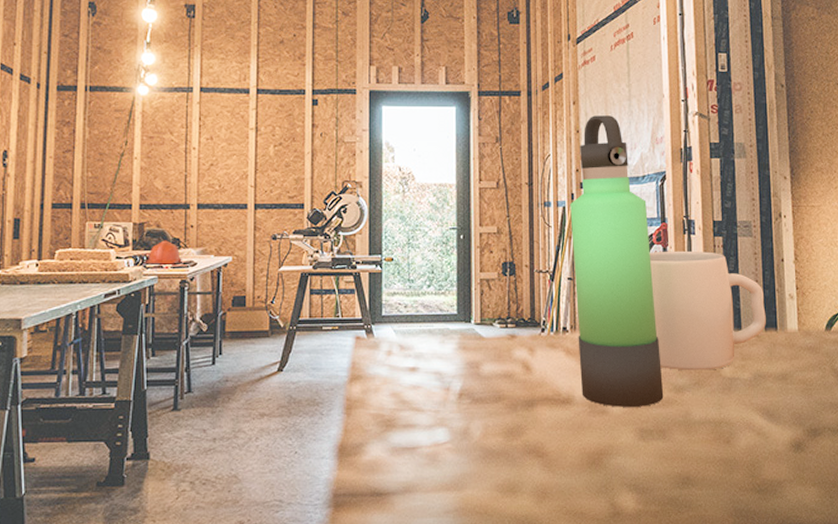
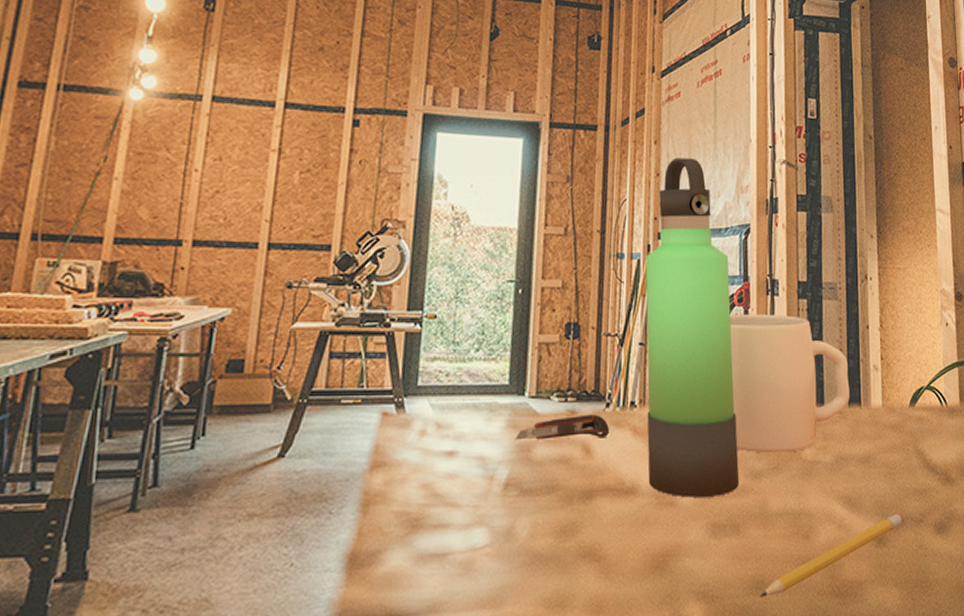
hard hat: present [143,240,182,265] -> none [110,285,165,317]
utility knife: none [465,338,546,359] -> present [514,414,610,440]
pencil: none [686,424,822,491] -> present [760,514,904,597]

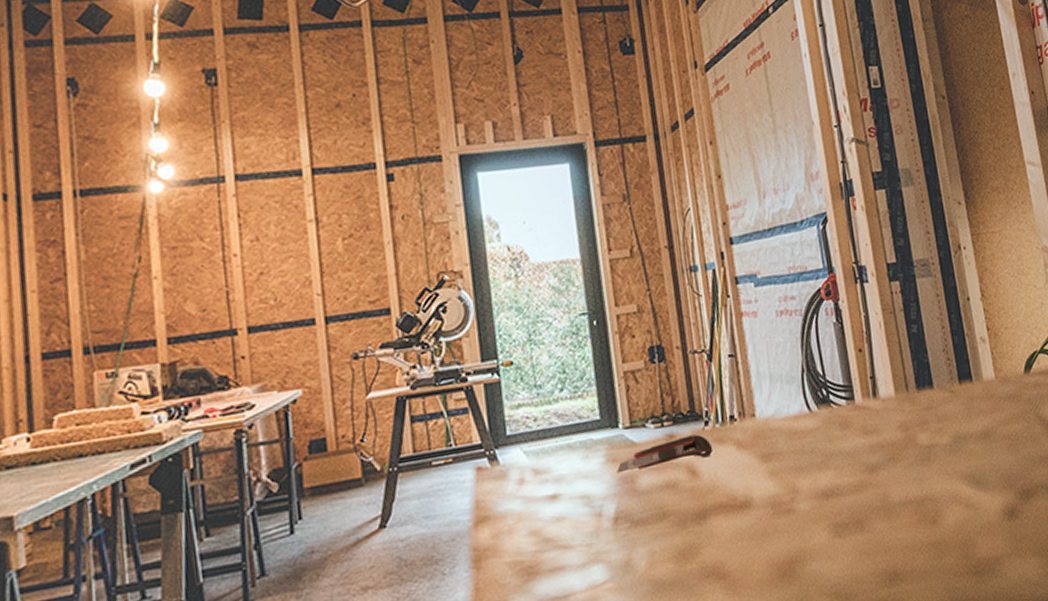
thermos bottle: present [645,157,740,498] -> none [721,153,856,503]
mug: present [729,313,850,453] -> none [819,300,960,447]
pencil: present [760,514,904,597] -> none [894,483,1035,588]

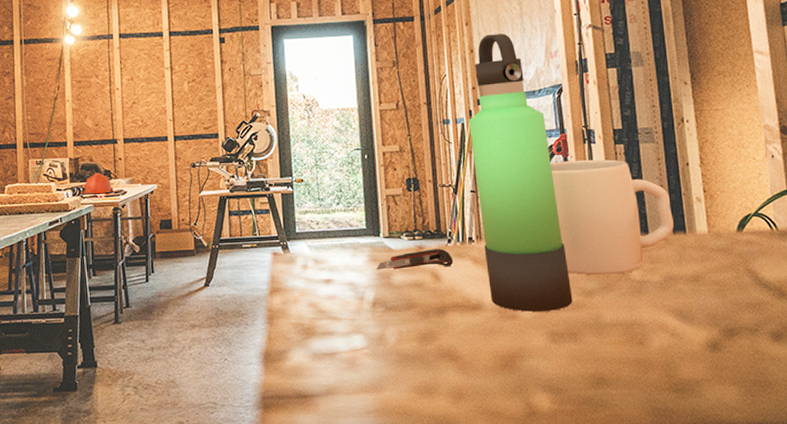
hard hat: none [180,380,234,417] -> present [80,172,114,195]
thermos bottle: none [721,153,856,503] -> present [469,33,573,312]
mug: none [819,300,960,447] -> present [550,159,674,276]

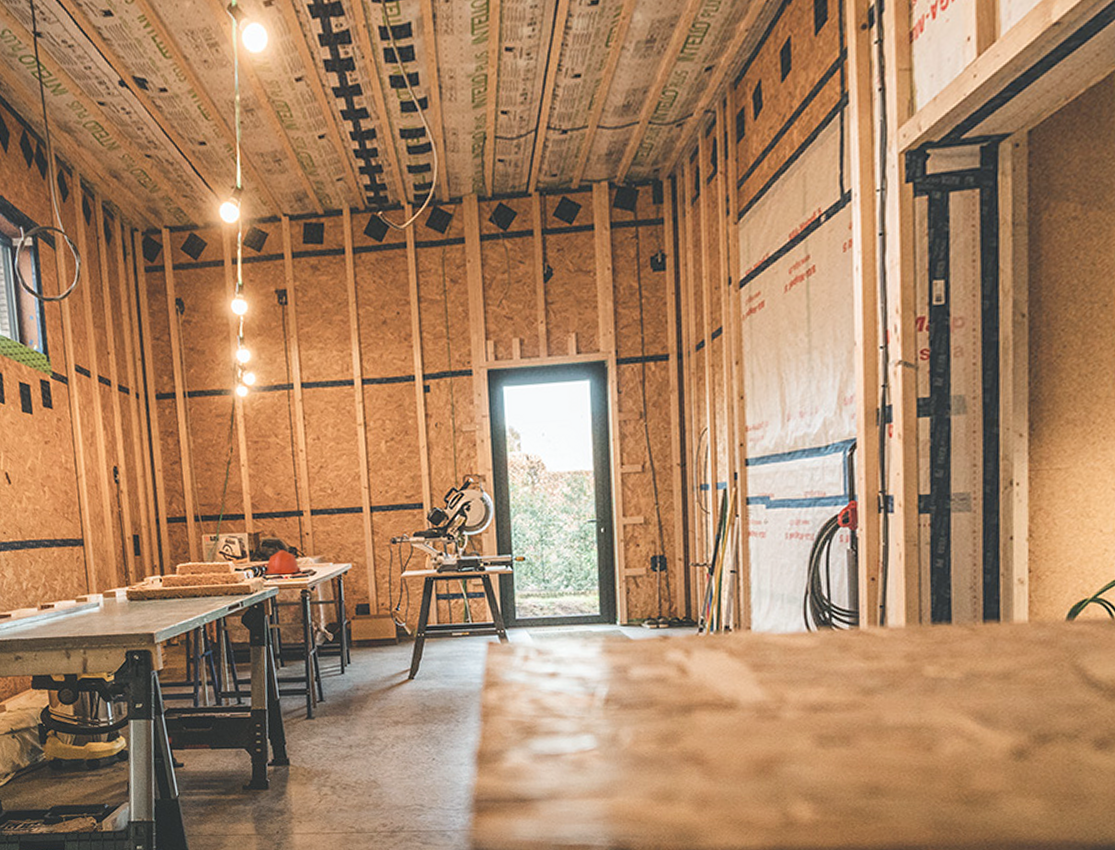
utility knife: present [376,248,454,270] -> none [610,638,705,663]
thermos bottle: present [469,33,573,312] -> none [733,374,849,712]
mug: present [550,159,674,276] -> none [833,532,985,671]

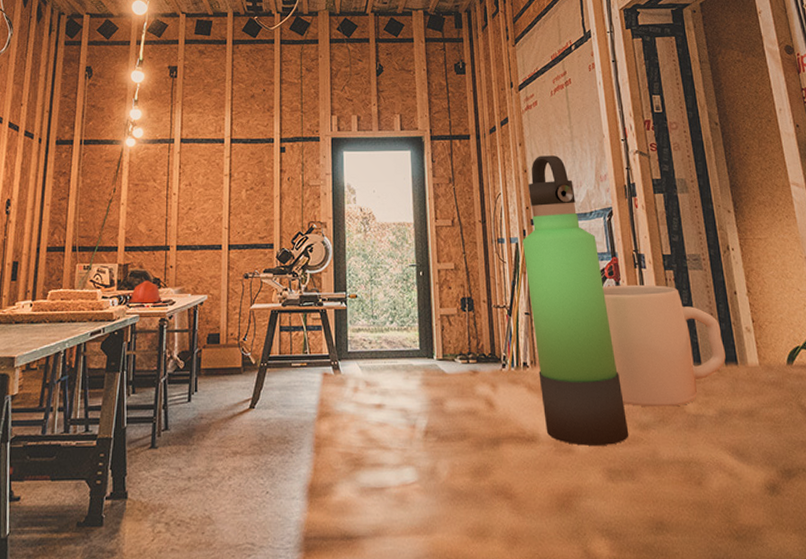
thermos bottle: none [733,374,849,712] -> present [523,155,629,446]
mug: none [833,532,985,671] -> present [602,284,726,407]

